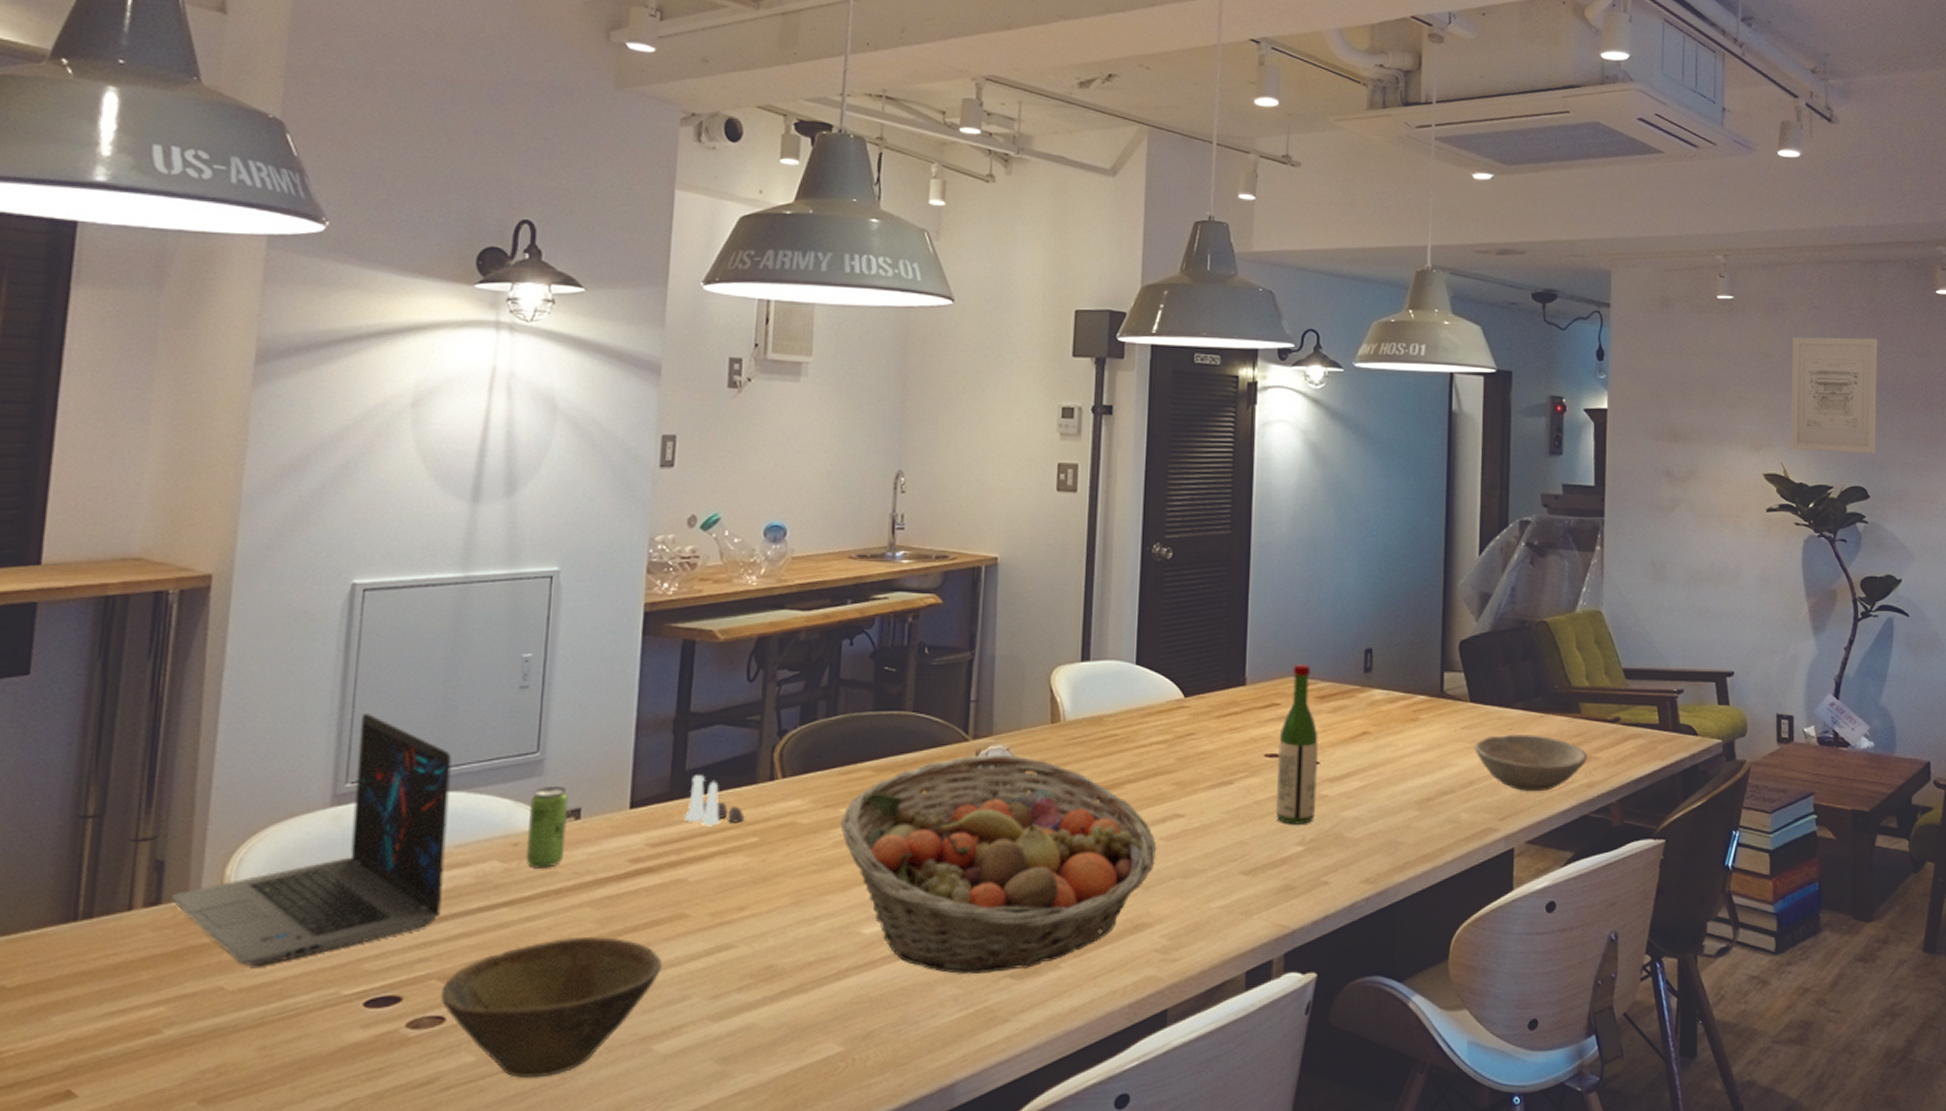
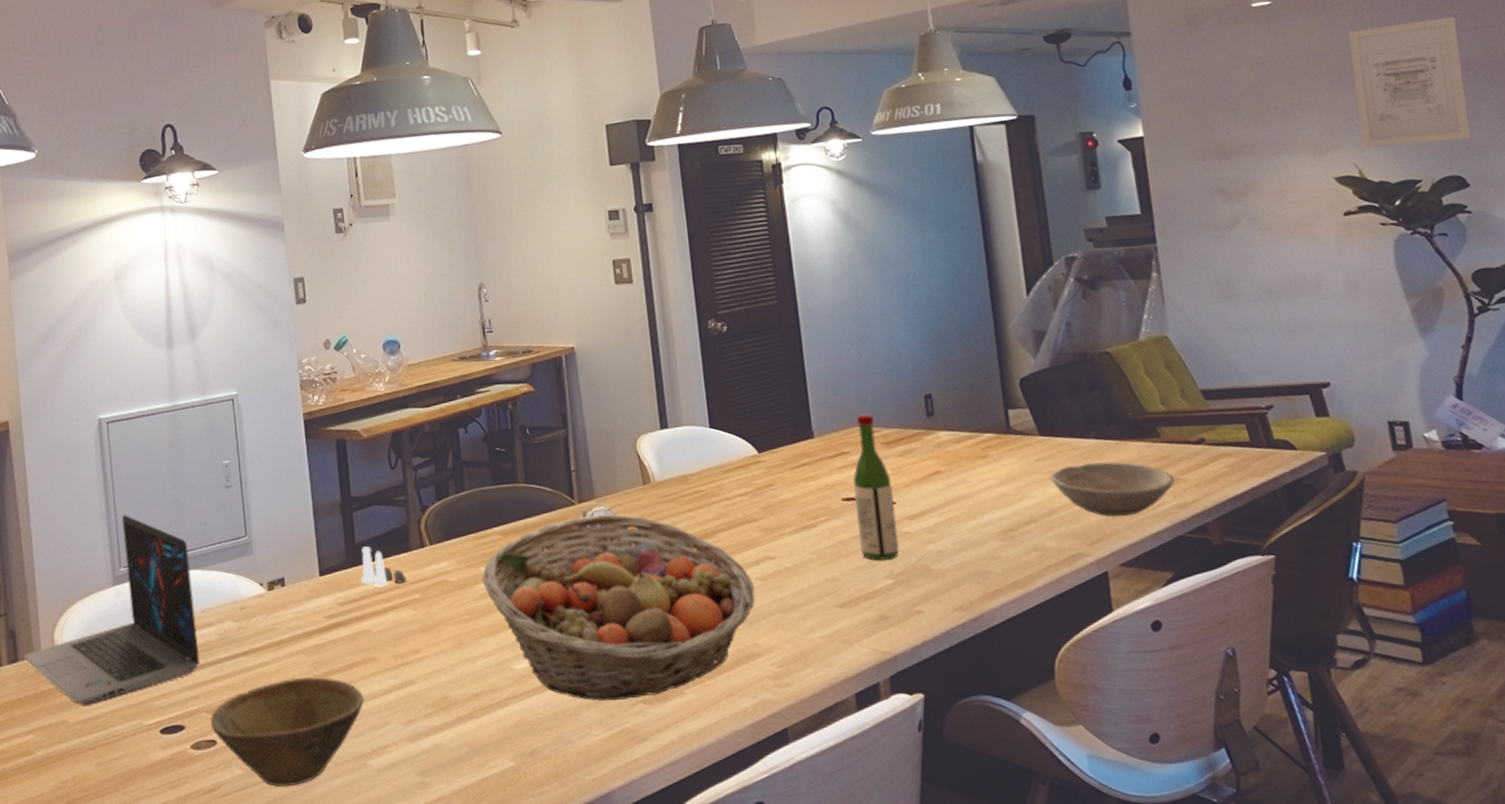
beverage can: present [525,787,570,869] -> none [247,561,279,626]

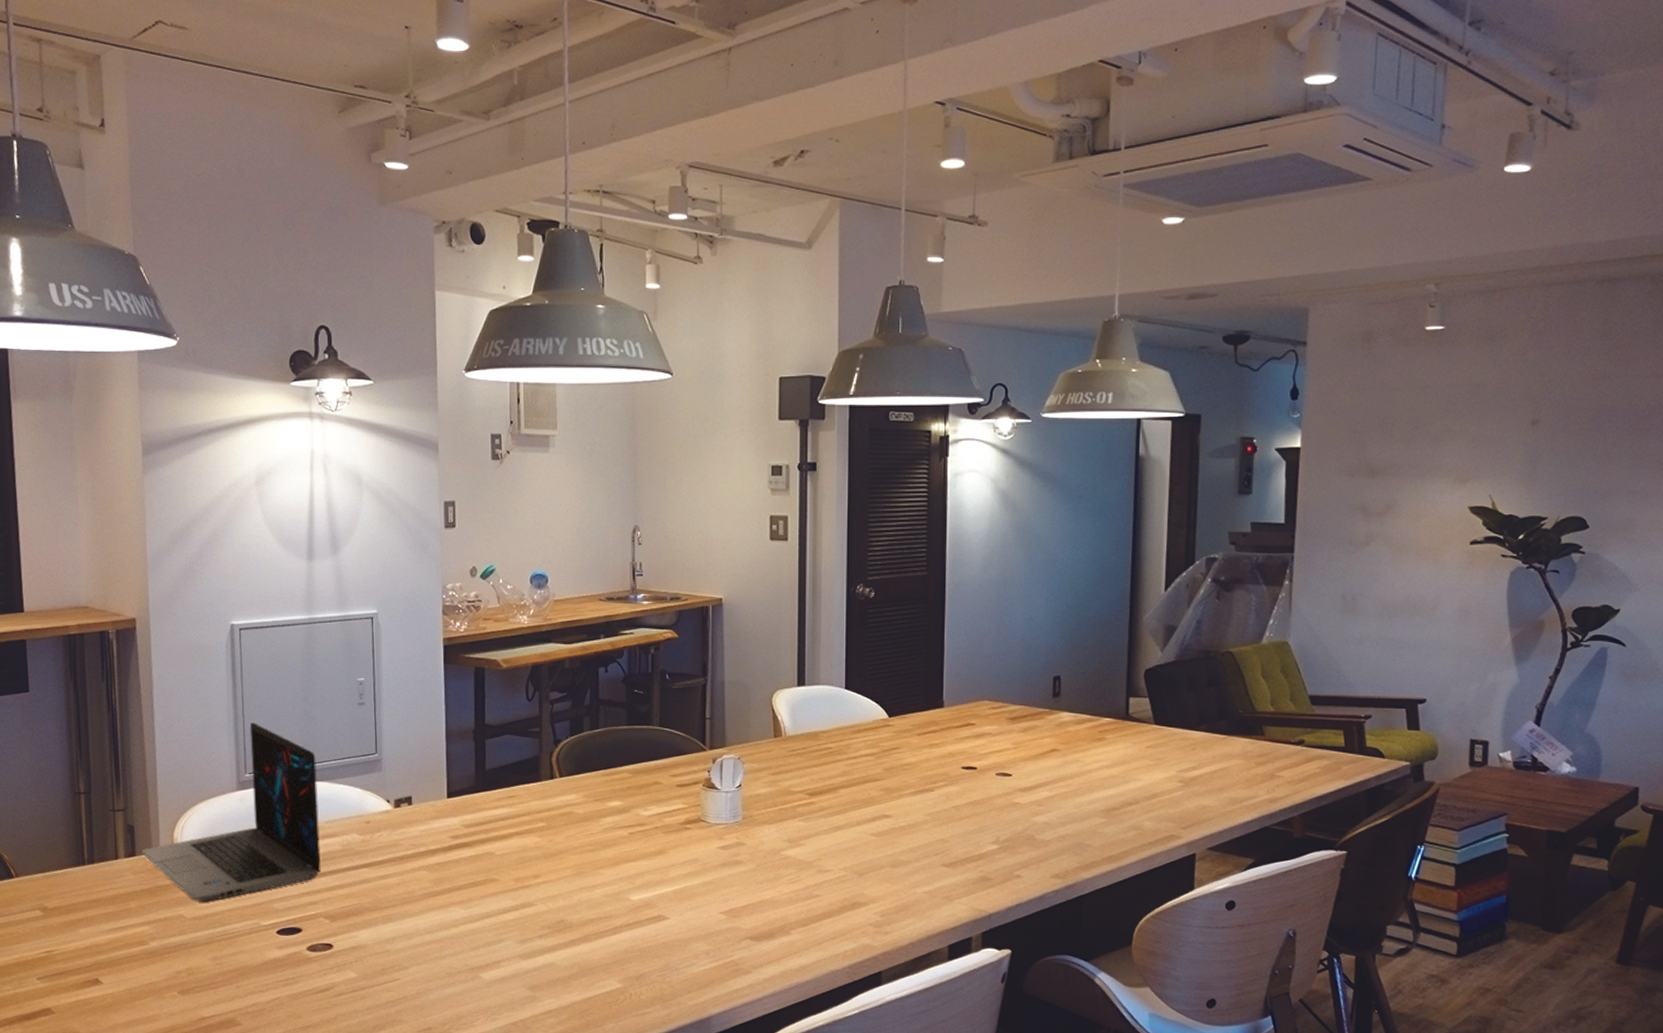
bowl: present [210,677,365,787] -> none [327,891,482,992]
salt and pepper shaker set: present [361,546,407,587] -> none [488,774,534,813]
fruit basket: present [481,514,755,701] -> none [607,762,869,935]
wine bottle: present [852,414,899,560] -> none [972,689,1011,827]
bowl: present [1050,462,1176,518] -> none [1158,754,1271,805]
wall art: present [1348,17,1470,148] -> none [1500,362,1610,483]

